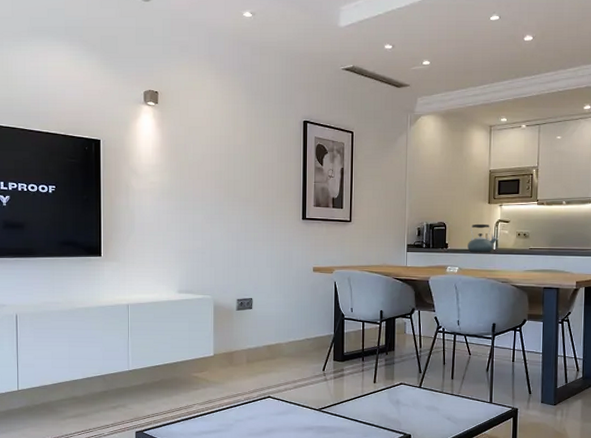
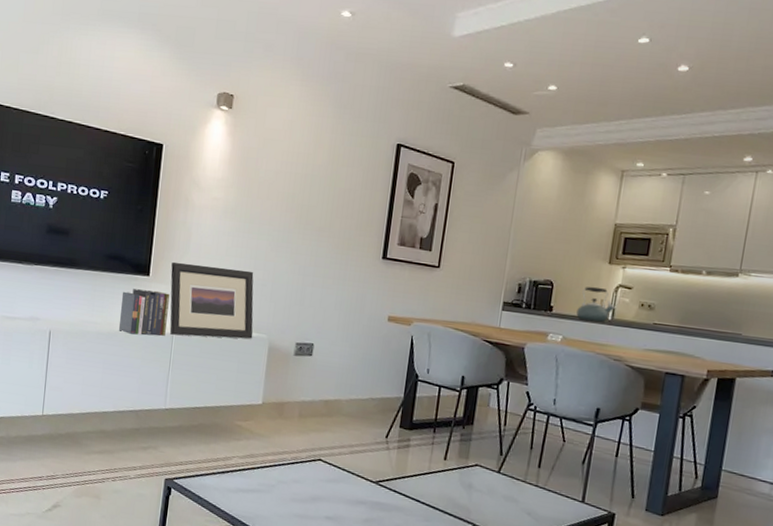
books: none [78,268,121,310] -> present [118,289,170,337]
picture frame: none [120,241,199,305] -> present [169,261,254,339]

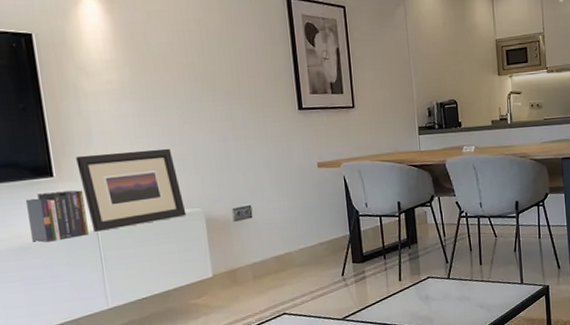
kettle: present [576,286,615,323] -> none [481,97,511,130]

